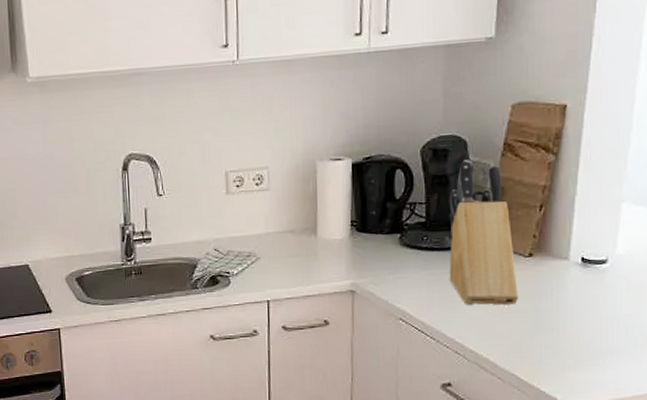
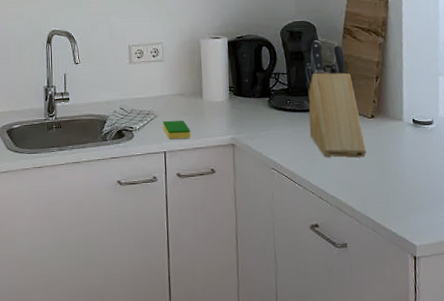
dish sponge: none [266,262,301,285] -> present [162,120,191,139]

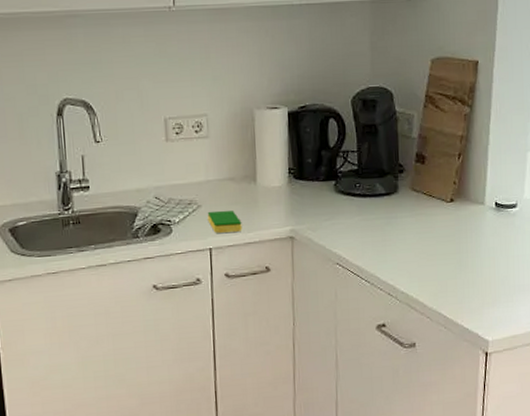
knife block: present [305,40,366,158] -> none [379,110,442,250]

